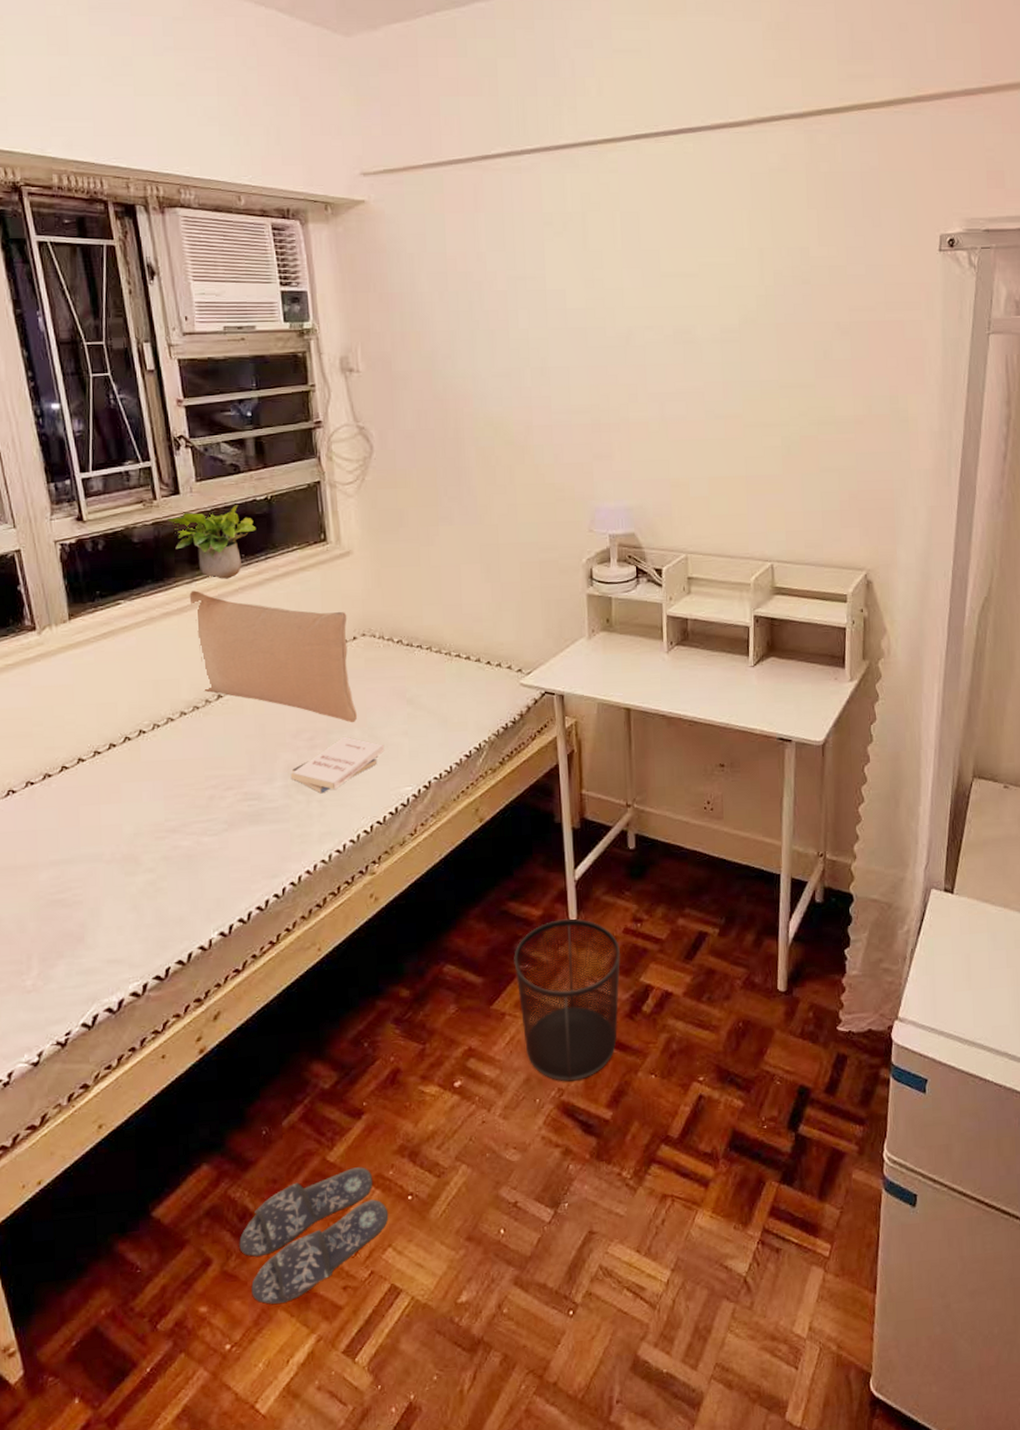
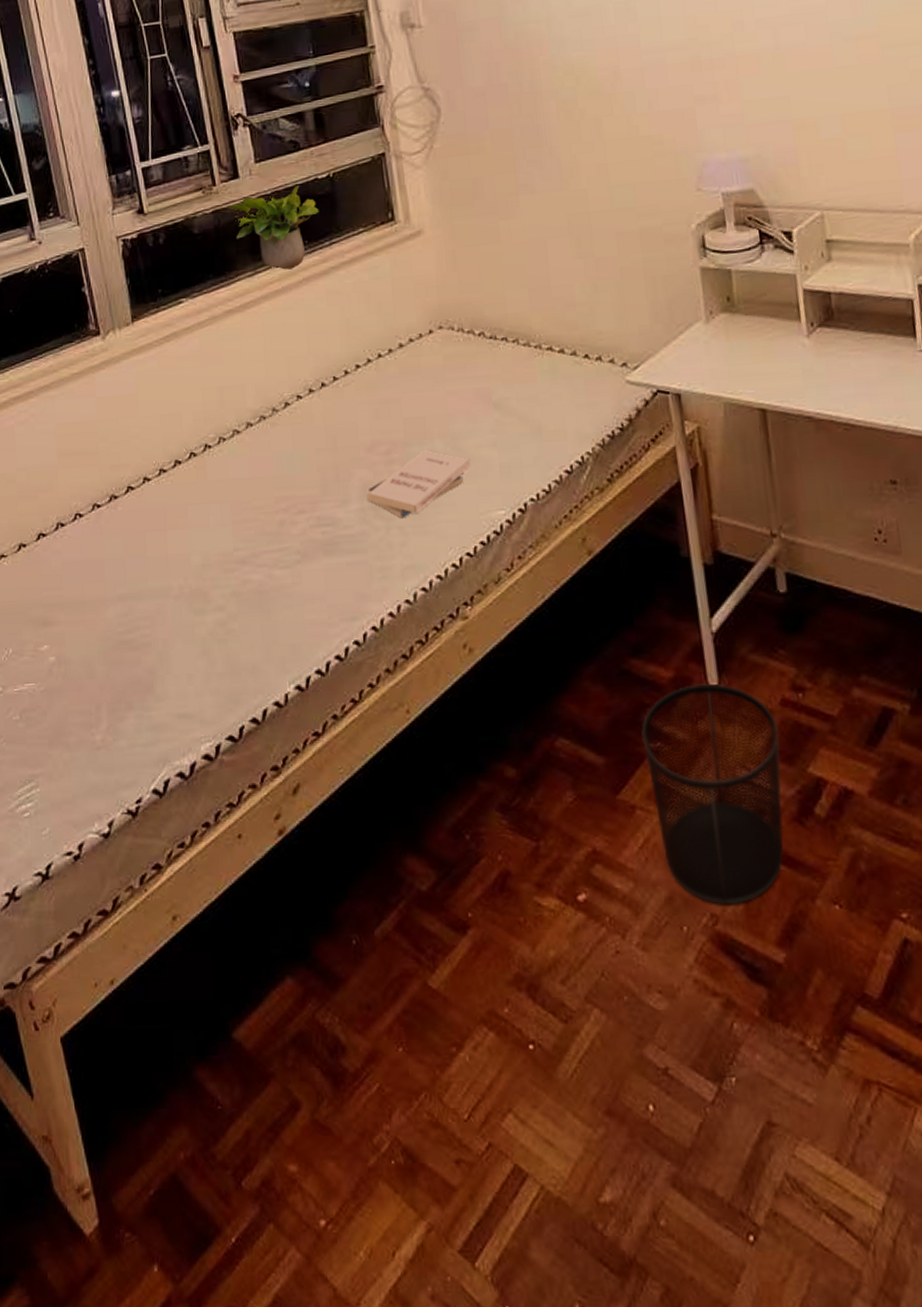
pillow: present [189,590,357,723] -> none [252,284,438,433]
slippers: present [239,1167,389,1304] -> none [330,999,506,1172]

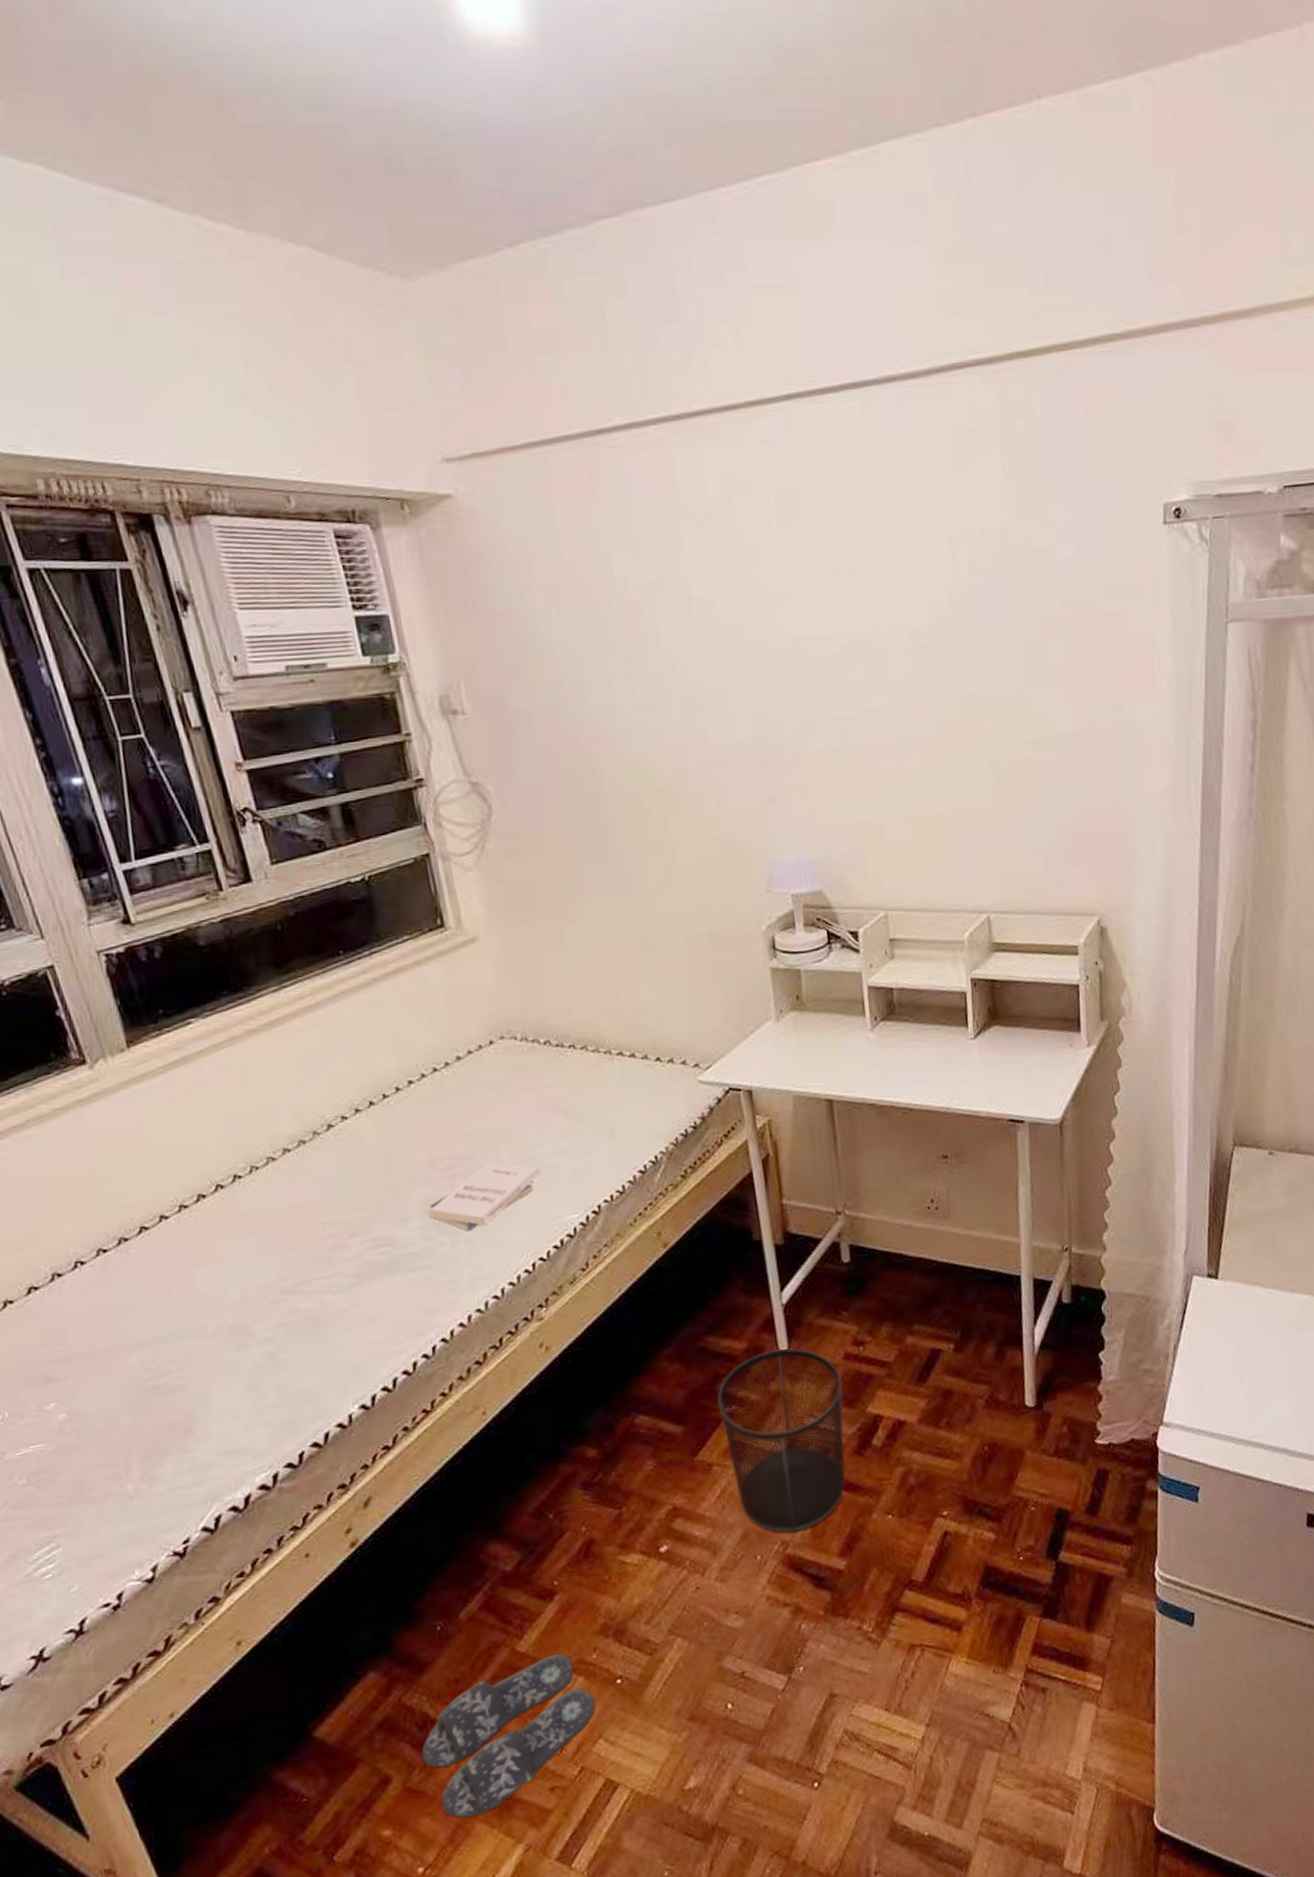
potted plant: present [226,185,319,270] -> none [238,890,355,984]
slippers: none [330,999,506,1172] -> present [421,1653,596,1818]

